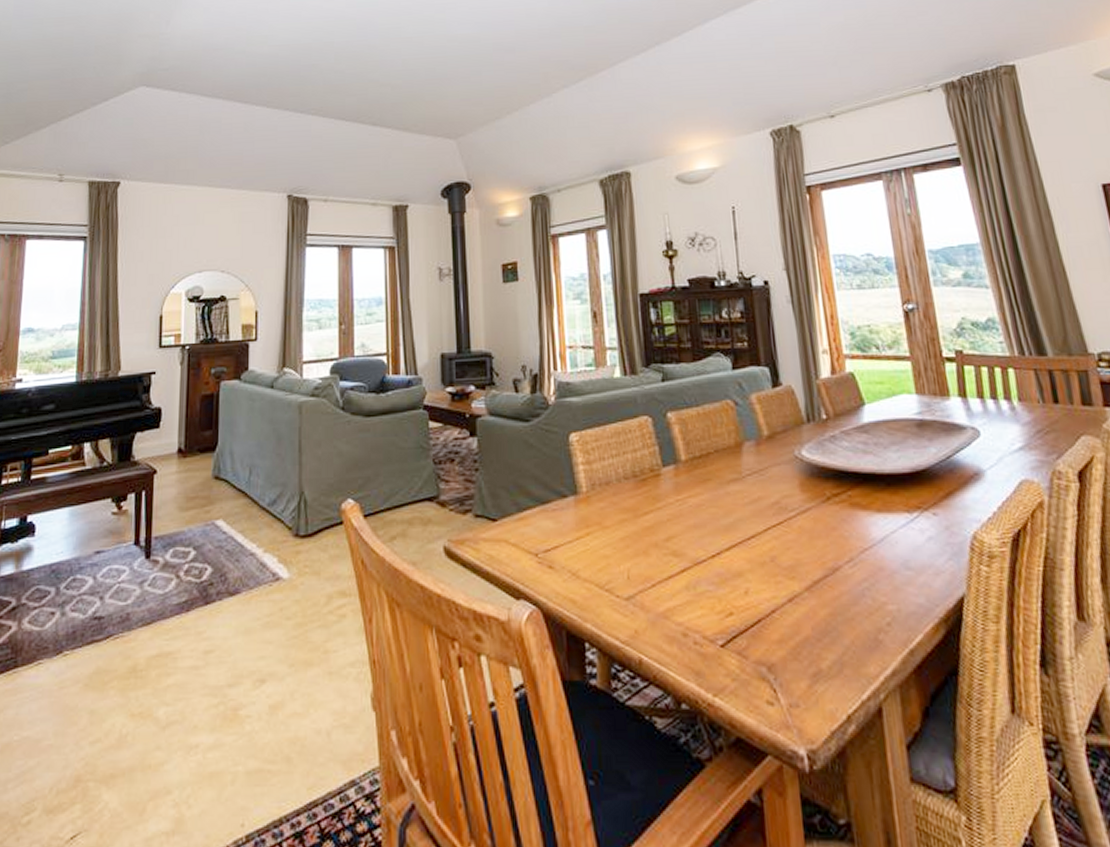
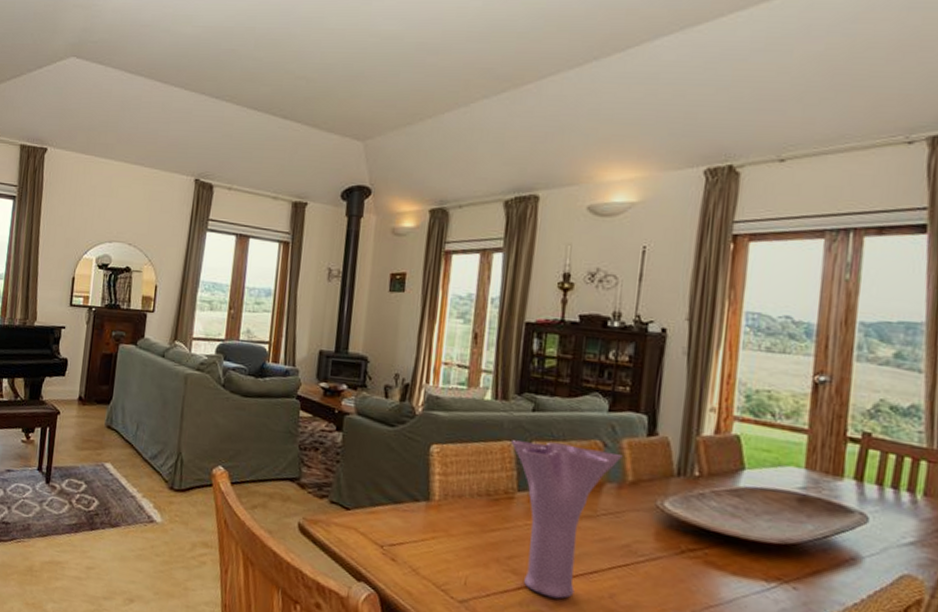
vase: none [648,409,754,574] -> present [511,440,623,599]

